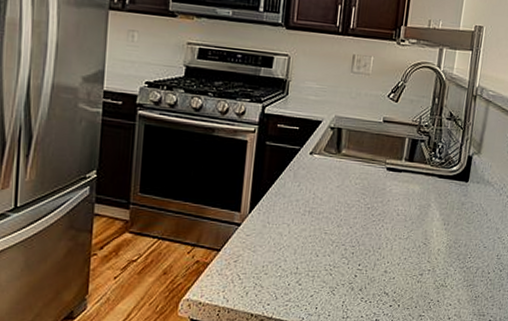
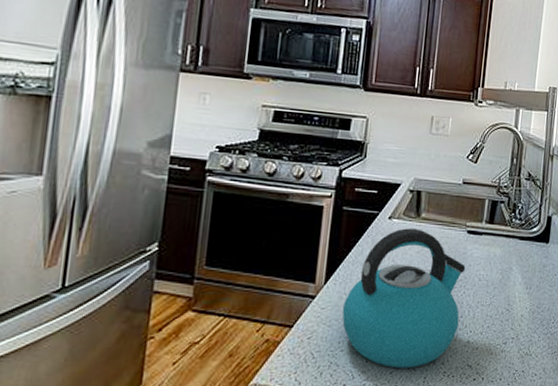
kettle: none [265,163,385,292] -> present [342,228,466,368]

